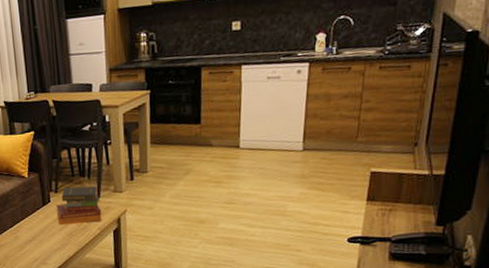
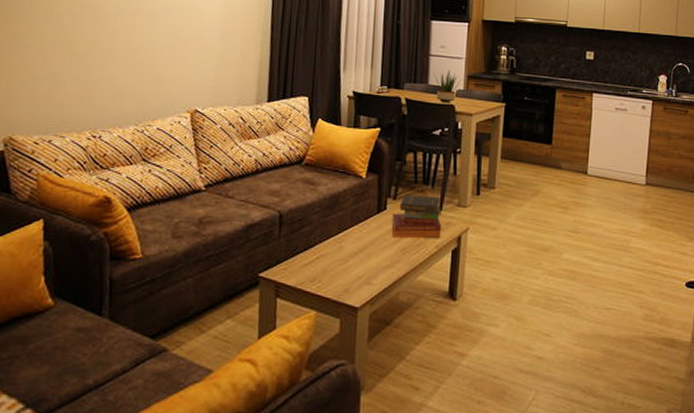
potted plant: none [75,65,105,98] -> present [433,69,463,102]

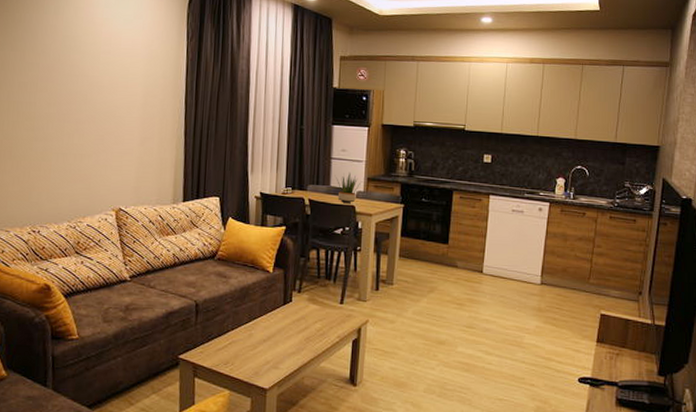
books: present [391,195,442,238] -> none [296,289,343,329]

